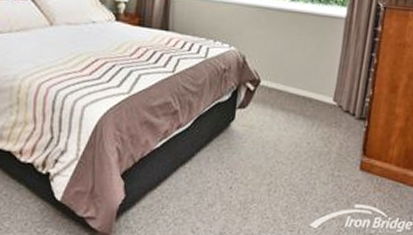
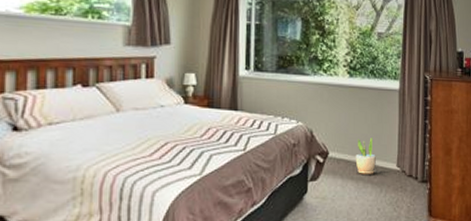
potted plant: none [288,68,312,107] -> present [355,138,376,174]

